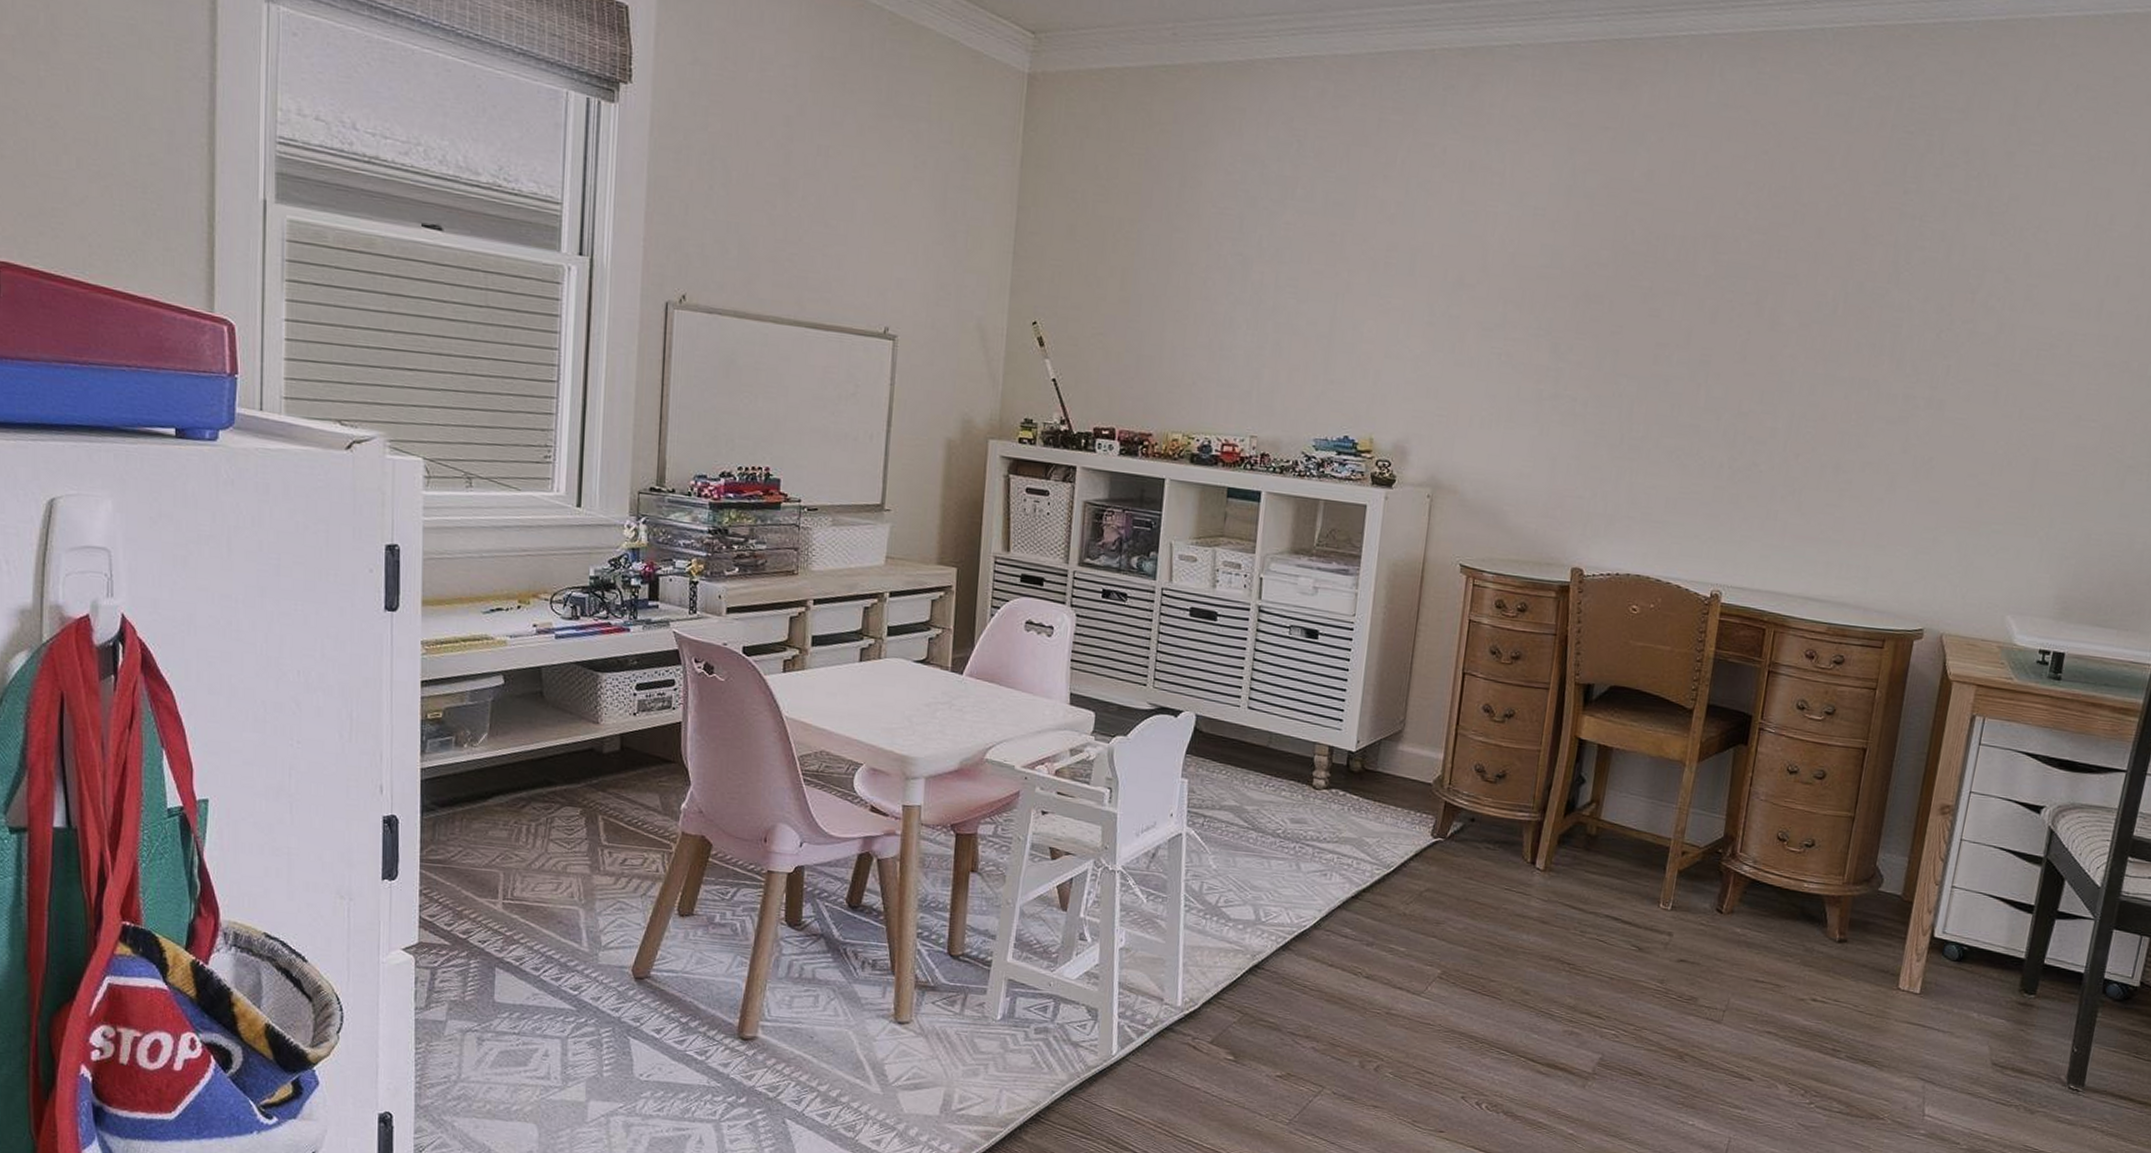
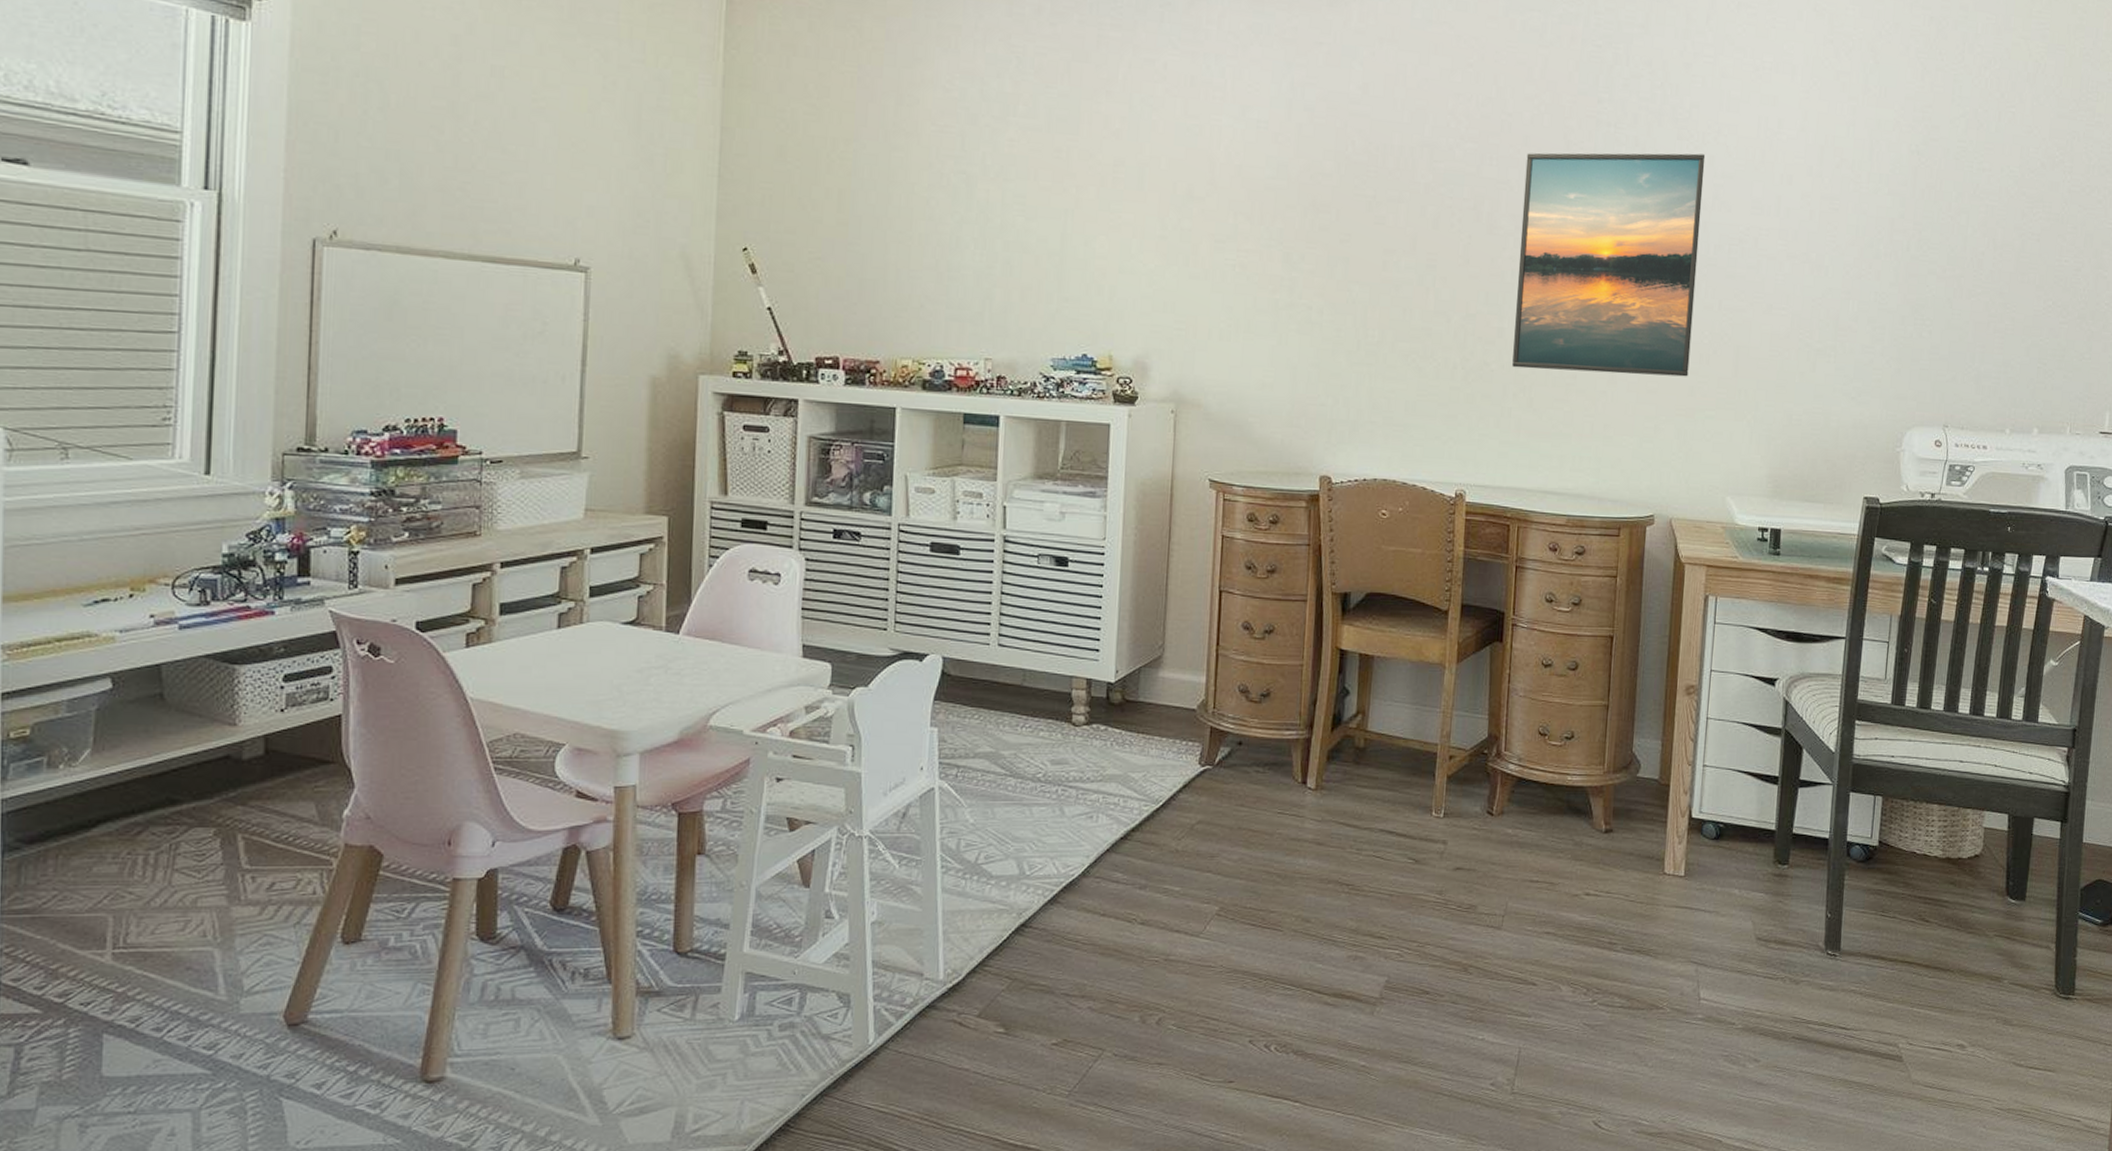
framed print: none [1783,246,2021,488] -> present [1512,152,1706,377]

